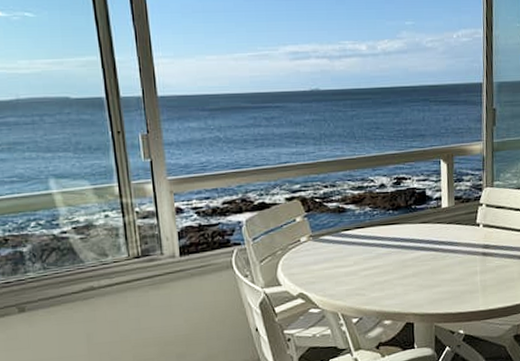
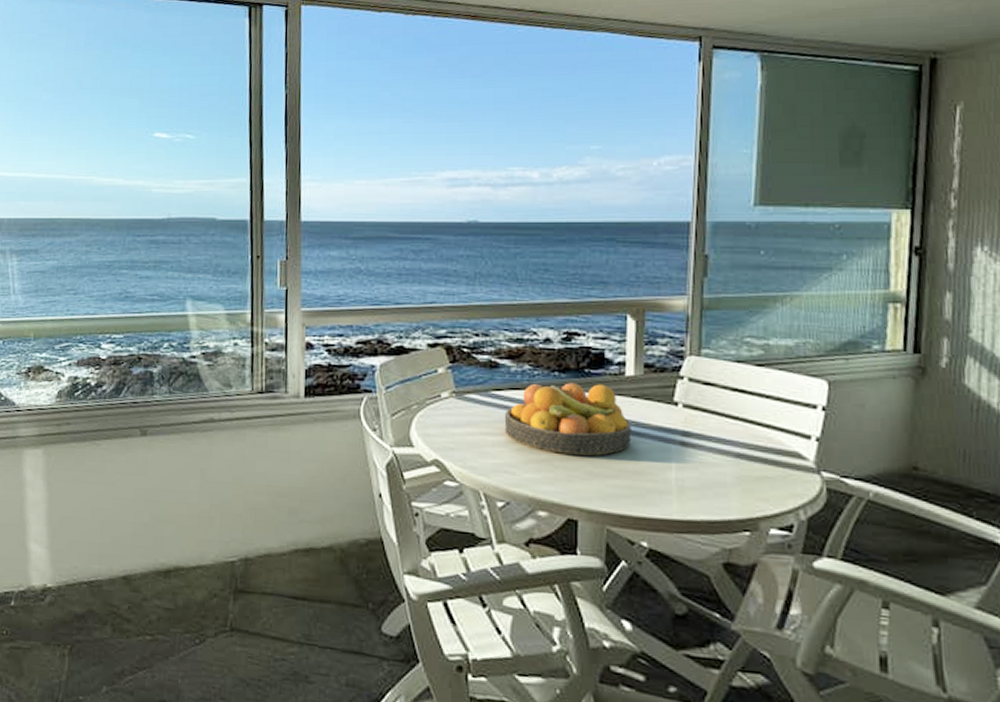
fruit bowl: none [353,216,449,274] -> present [504,383,632,456]

